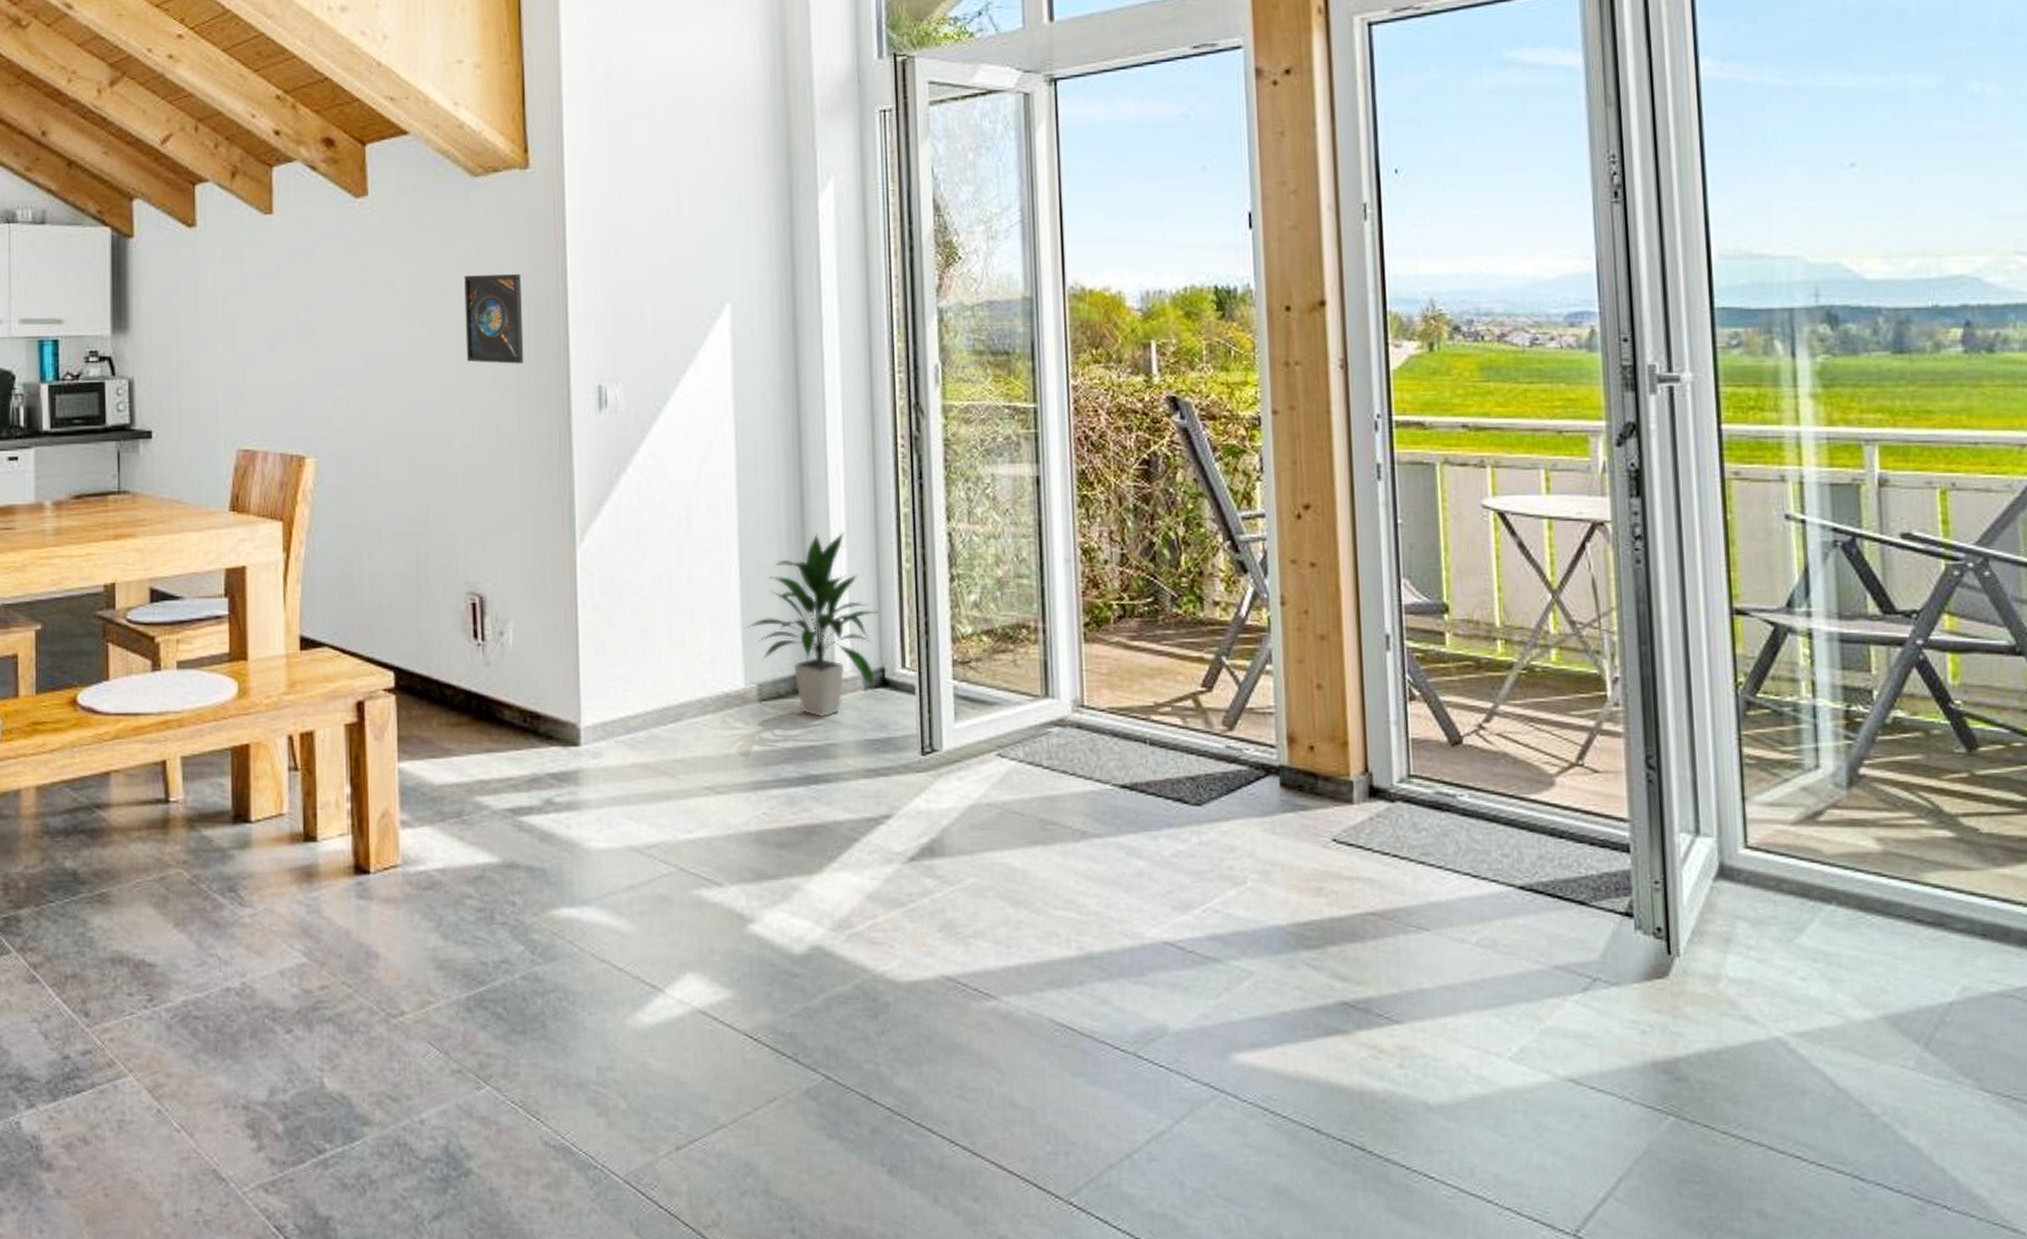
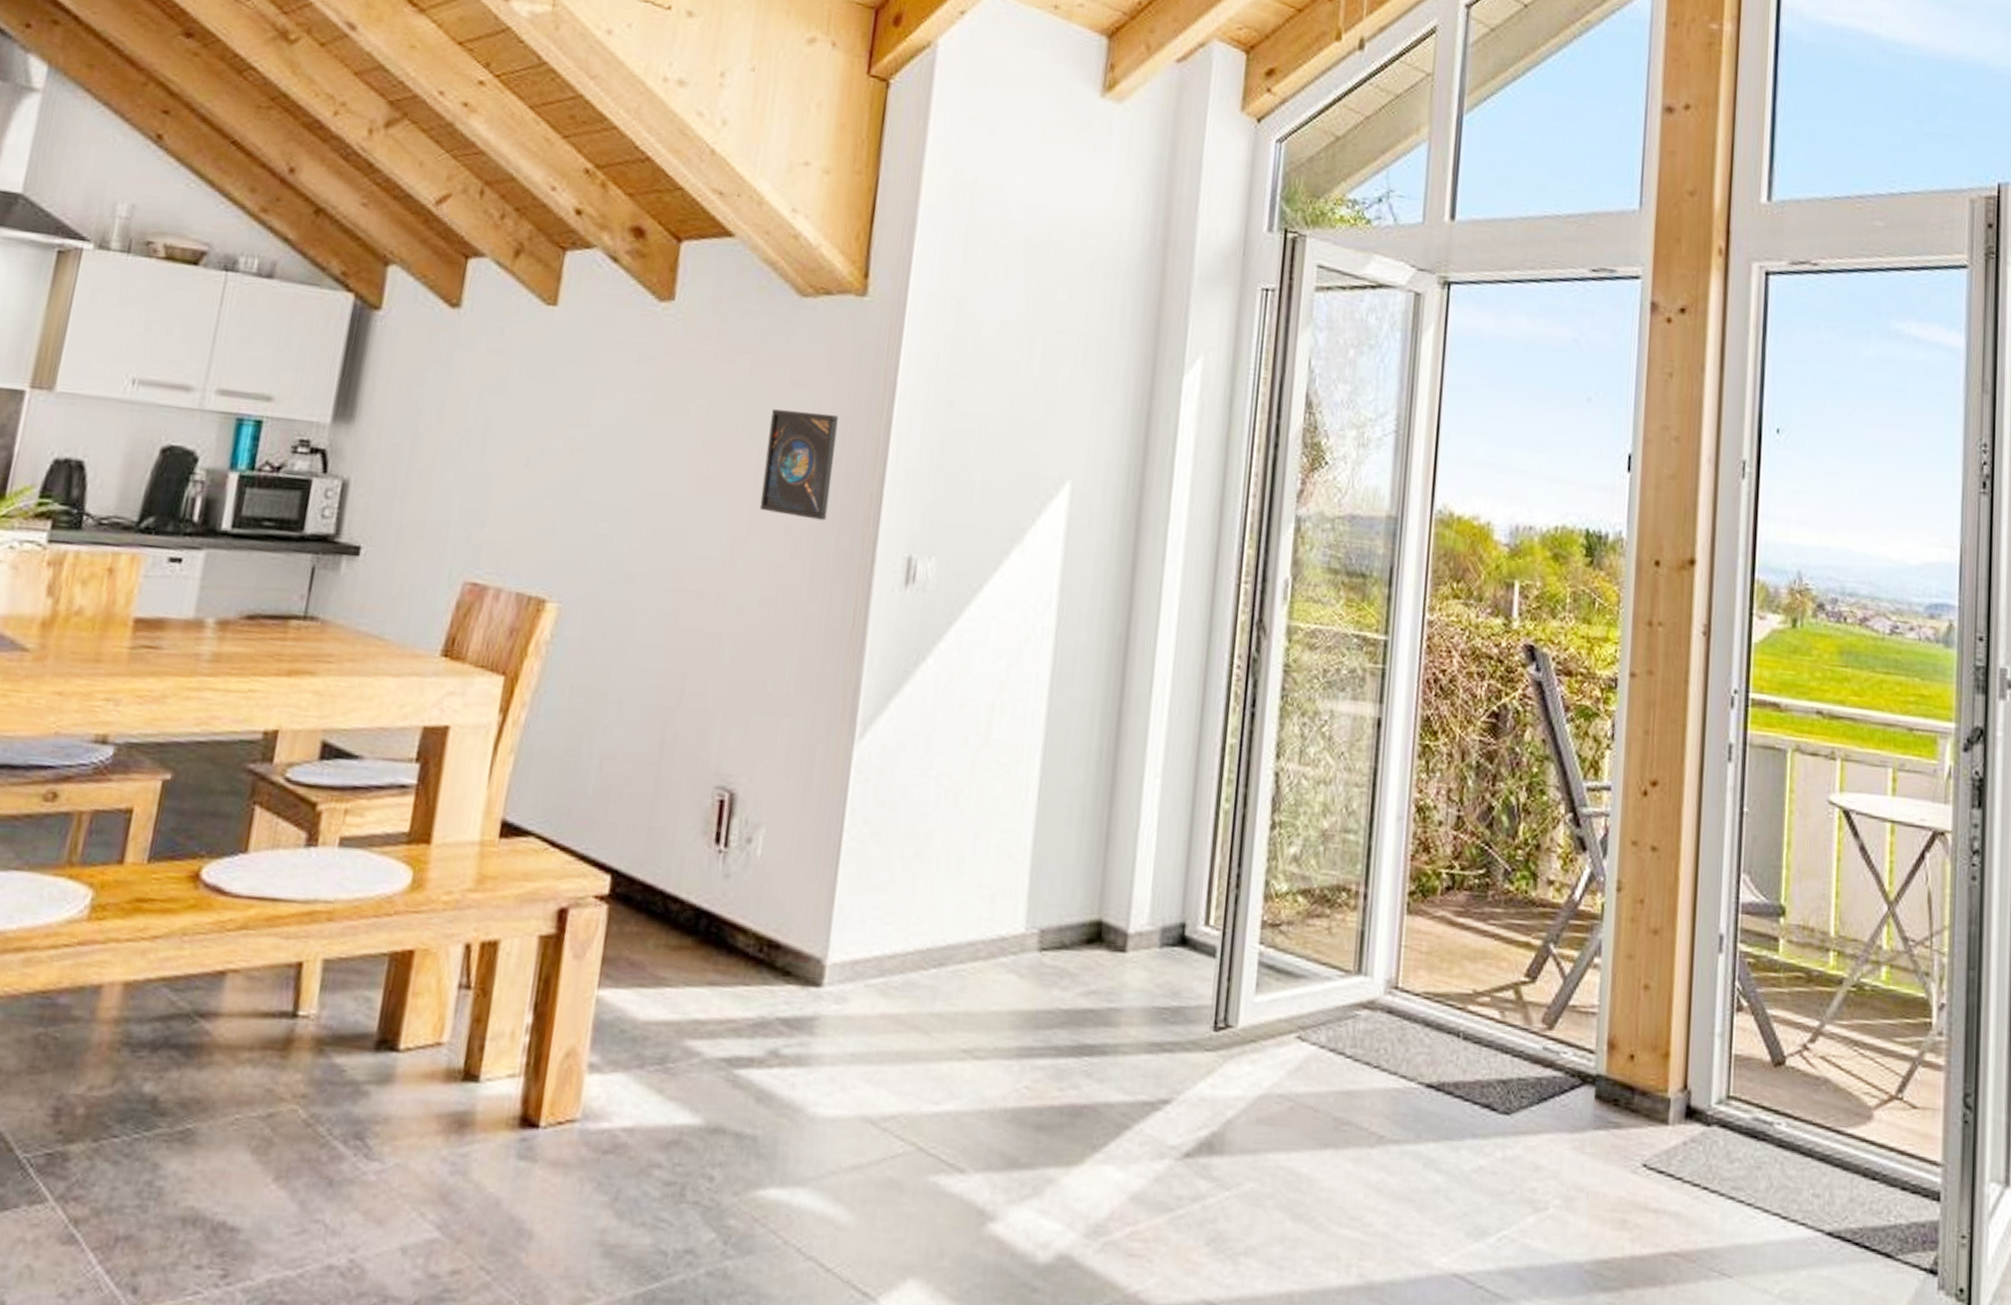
indoor plant: present [745,531,878,718] -> none [1035,757,1187,977]

